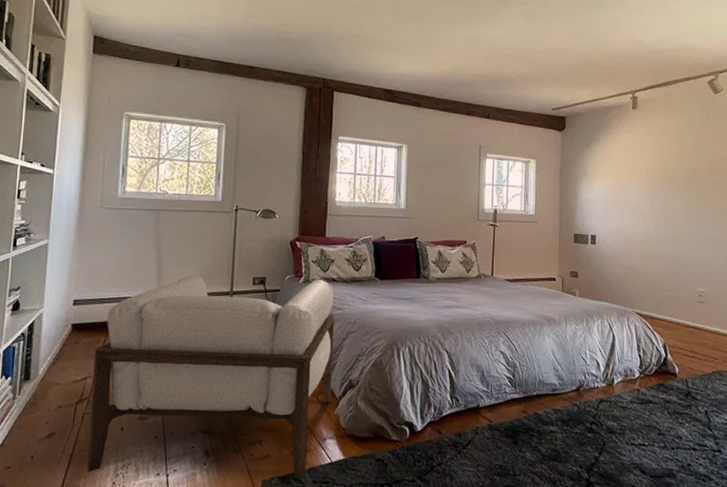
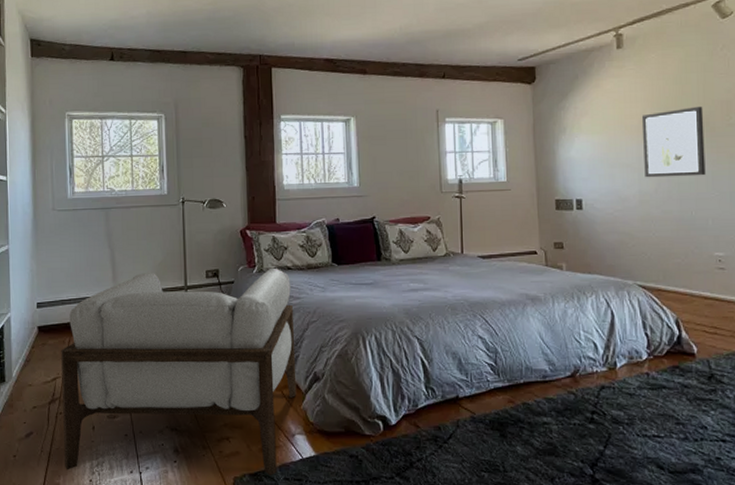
wall art: none [647,164,696,223] -> present [641,106,706,178]

